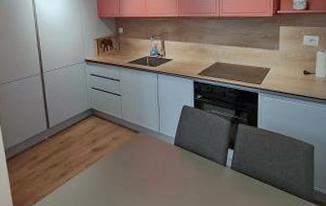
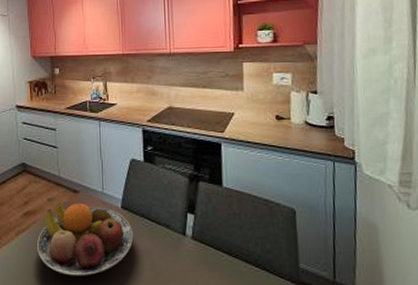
fruit bowl: none [104,141,184,199] -> present [37,203,134,276]

